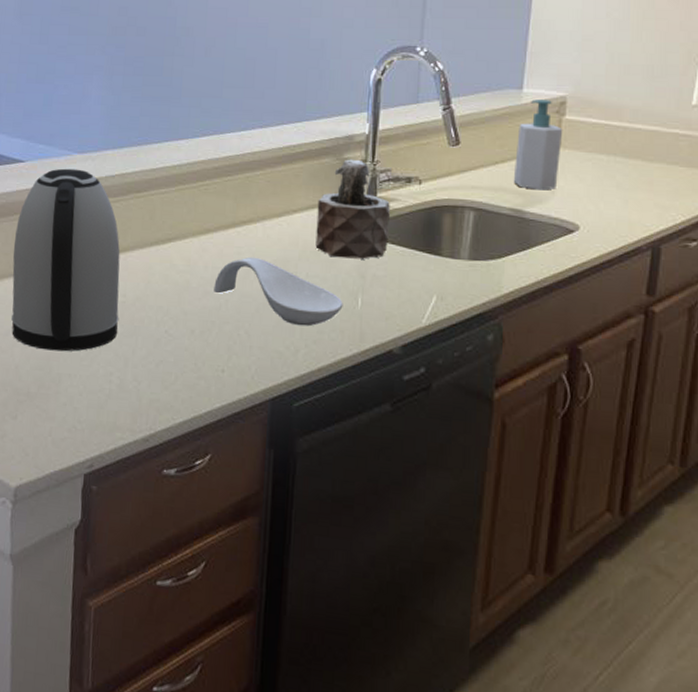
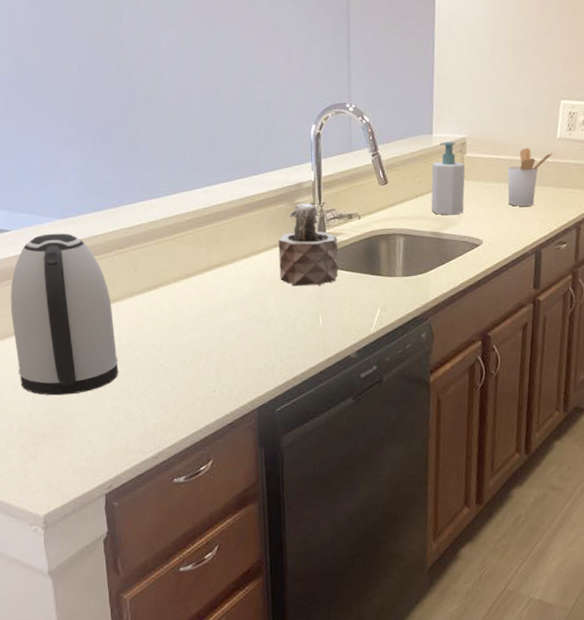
spoon rest: present [214,256,343,327] -> none [198,293,308,346]
utensil holder: none [618,113,687,188] -> present [507,147,554,207]

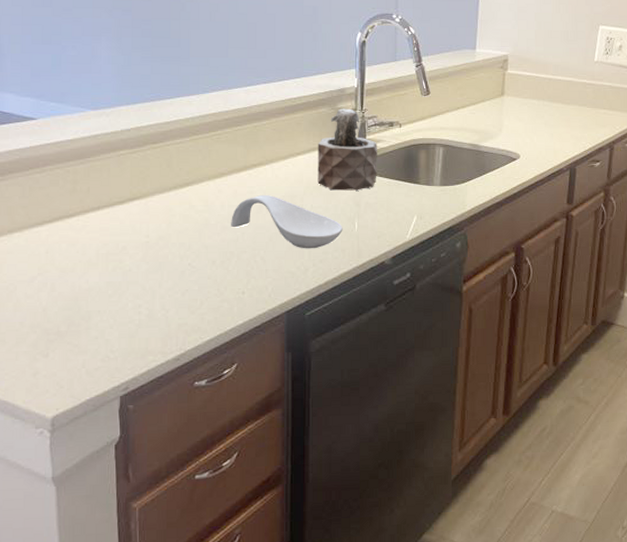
kettle: present [10,233,119,396] -> none [31,124,144,292]
spoon rest: none [198,293,308,346] -> present [231,194,343,249]
soap bottle: present [431,142,466,215] -> none [471,58,506,129]
utensil holder: present [507,147,554,207] -> none [546,68,592,124]

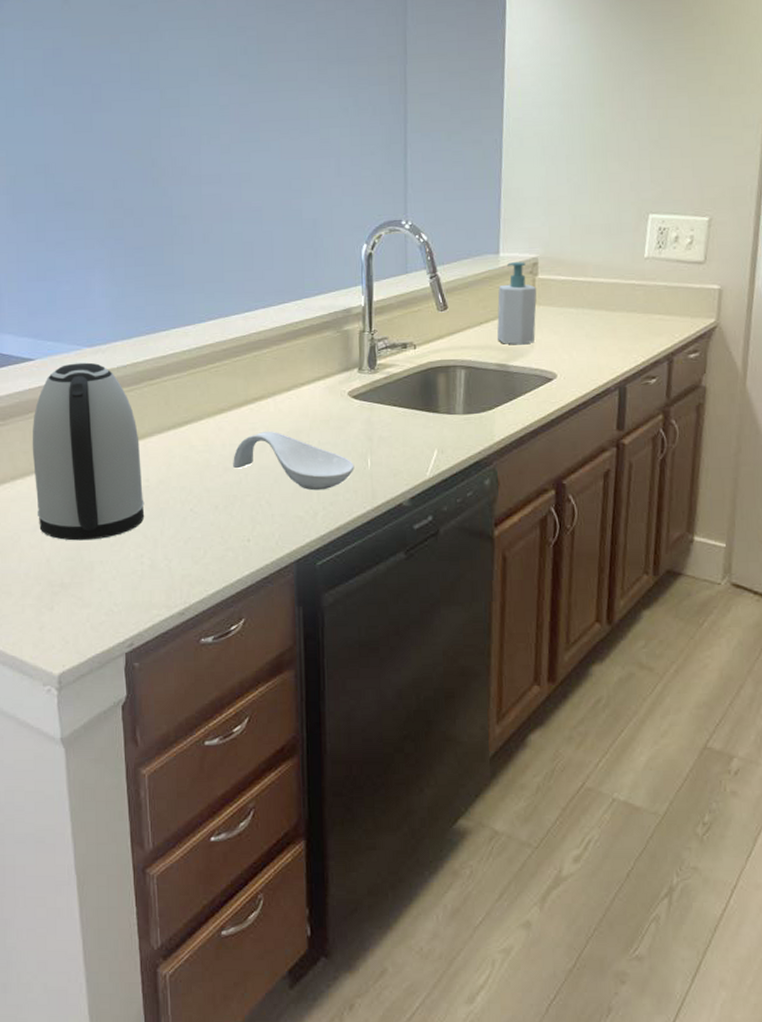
kettle: none [31,124,144,292] -> present [32,362,145,541]
succulent plant: present [317,108,377,191] -> none [323,330,391,424]
soap bottle: none [471,58,506,129] -> present [496,262,537,345]

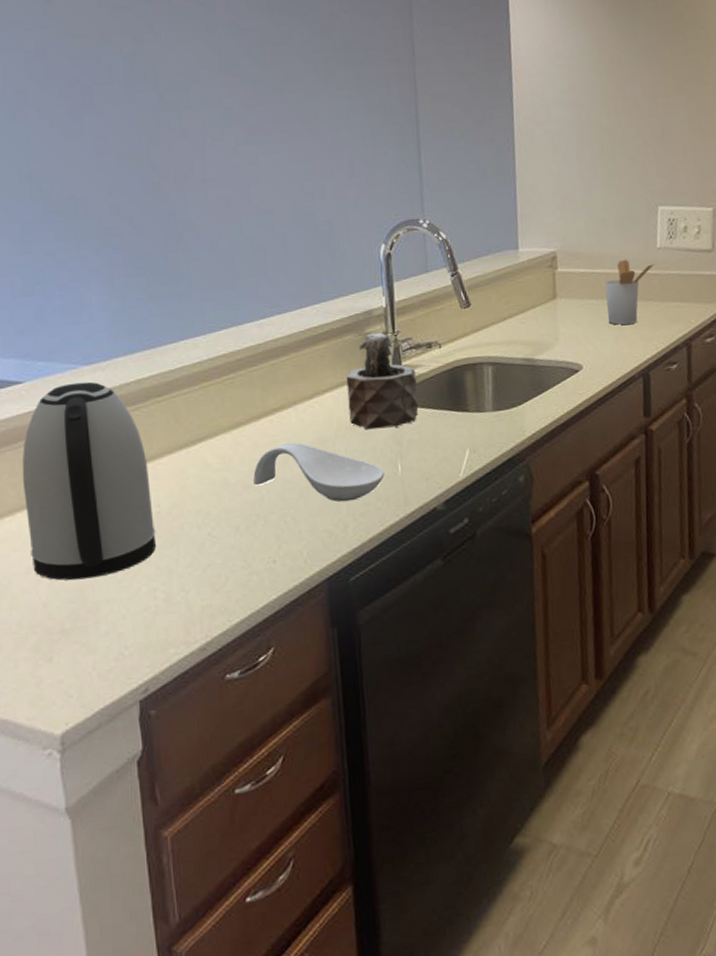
succulent plant: none [323,330,391,424] -> present [346,332,419,429]
soap bottle: present [496,262,537,345] -> none [519,256,559,339]
utensil holder: none [586,268,641,335] -> present [604,259,656,325]

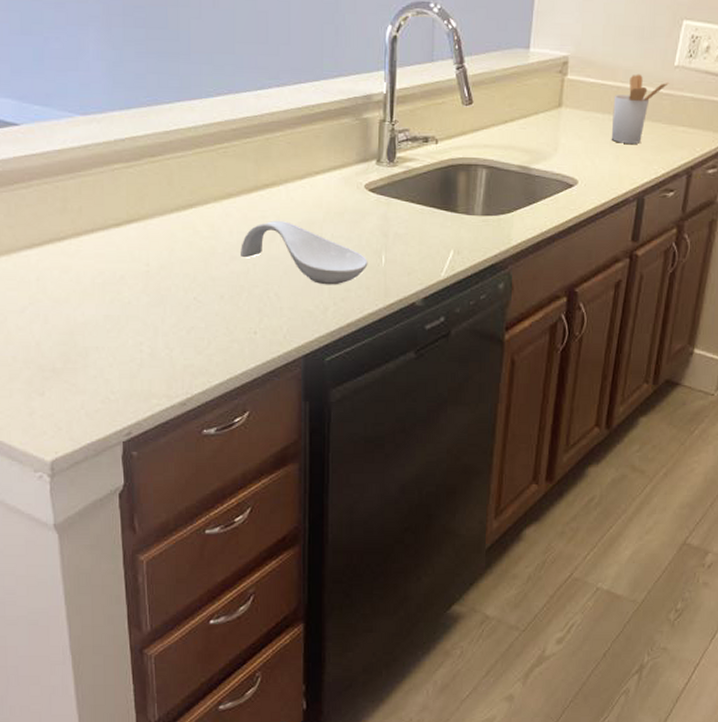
kettle: present [22,381,156,581] -> none [17,132,144,325]
succulent plant: present [346,332,419,429] -> none [339,119,409,219]

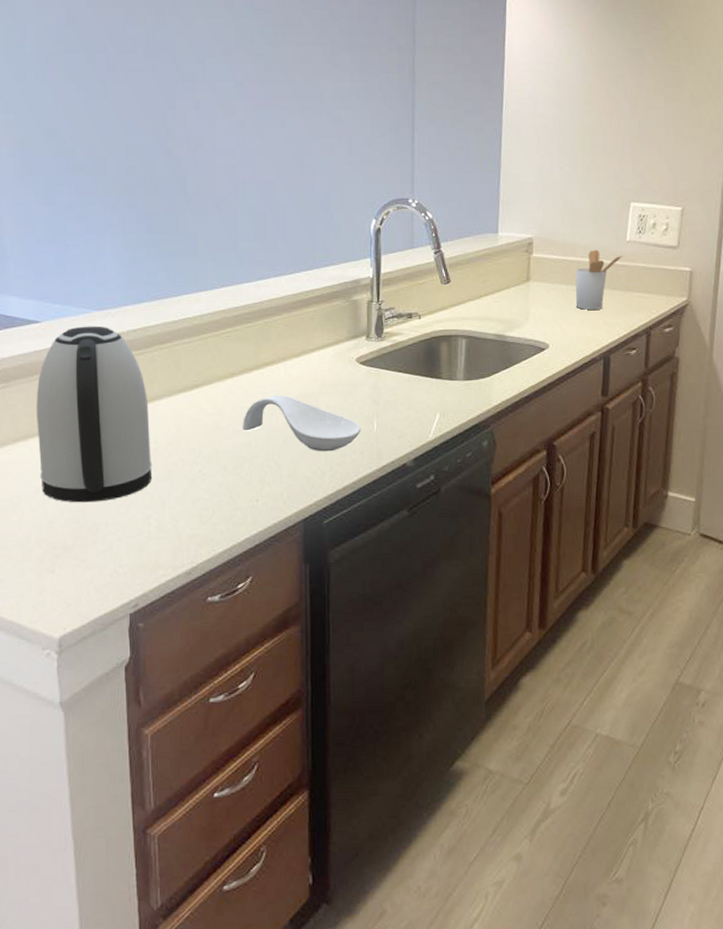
kettle: none [17,132,144,325] -> present [36,326,153,503]

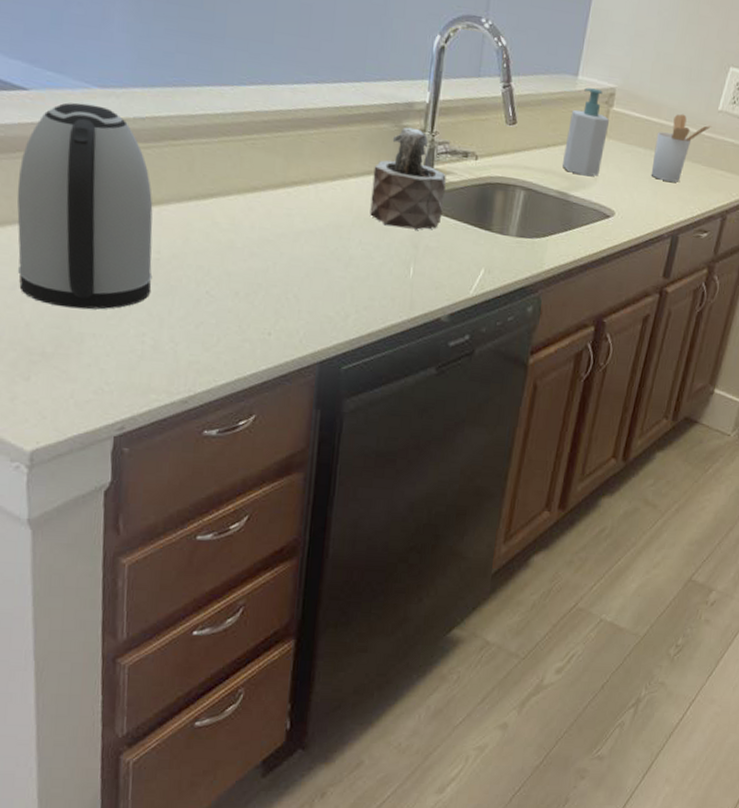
spoon rest: present [243,394,361,452] -> none [261,219,395,293]
succulent plant: none [332,300,396,389] -> present [370,127,446,230]
soap bottle: none [495,241,532,317] -> present [561,87,610,177]

